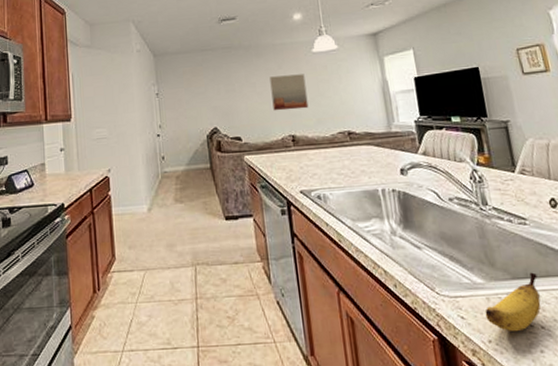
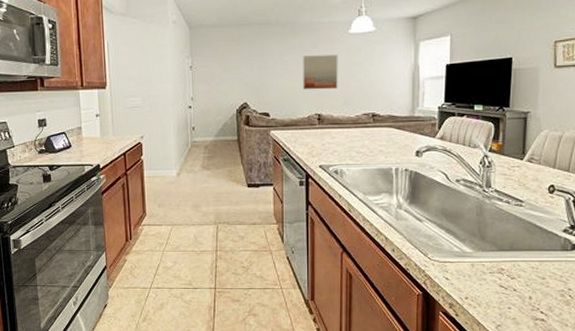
banana: present [485,272,541,332] -> none [467,246,521,292]

